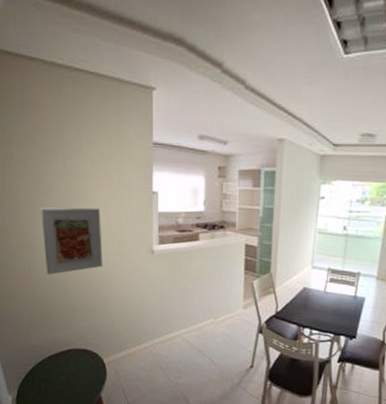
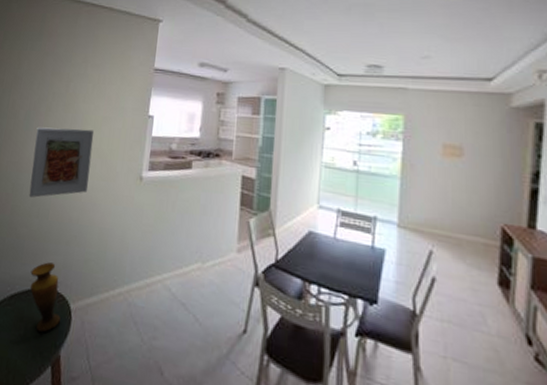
vase: none [62,328,97,382] -> present [30,262,61,333]

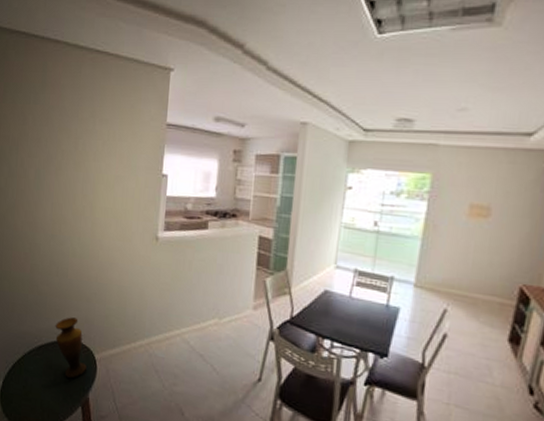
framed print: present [29,127,94,198] -> none [46,186,107,257]

